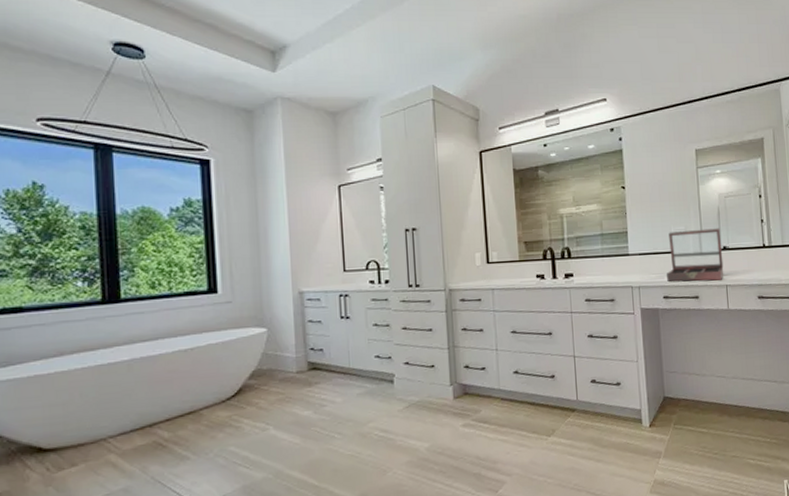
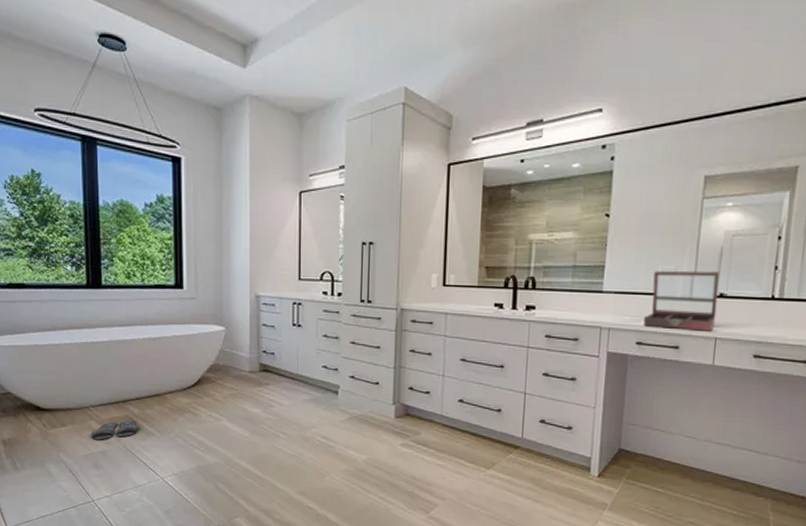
slippers: none [109,445,172,477] -> present [90,420,140,440]

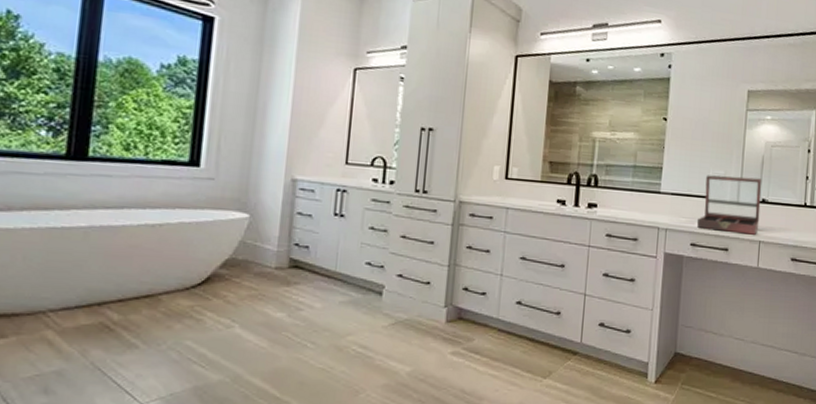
slippers: present [90,420,140,440] -> none [42,328,119,356]

